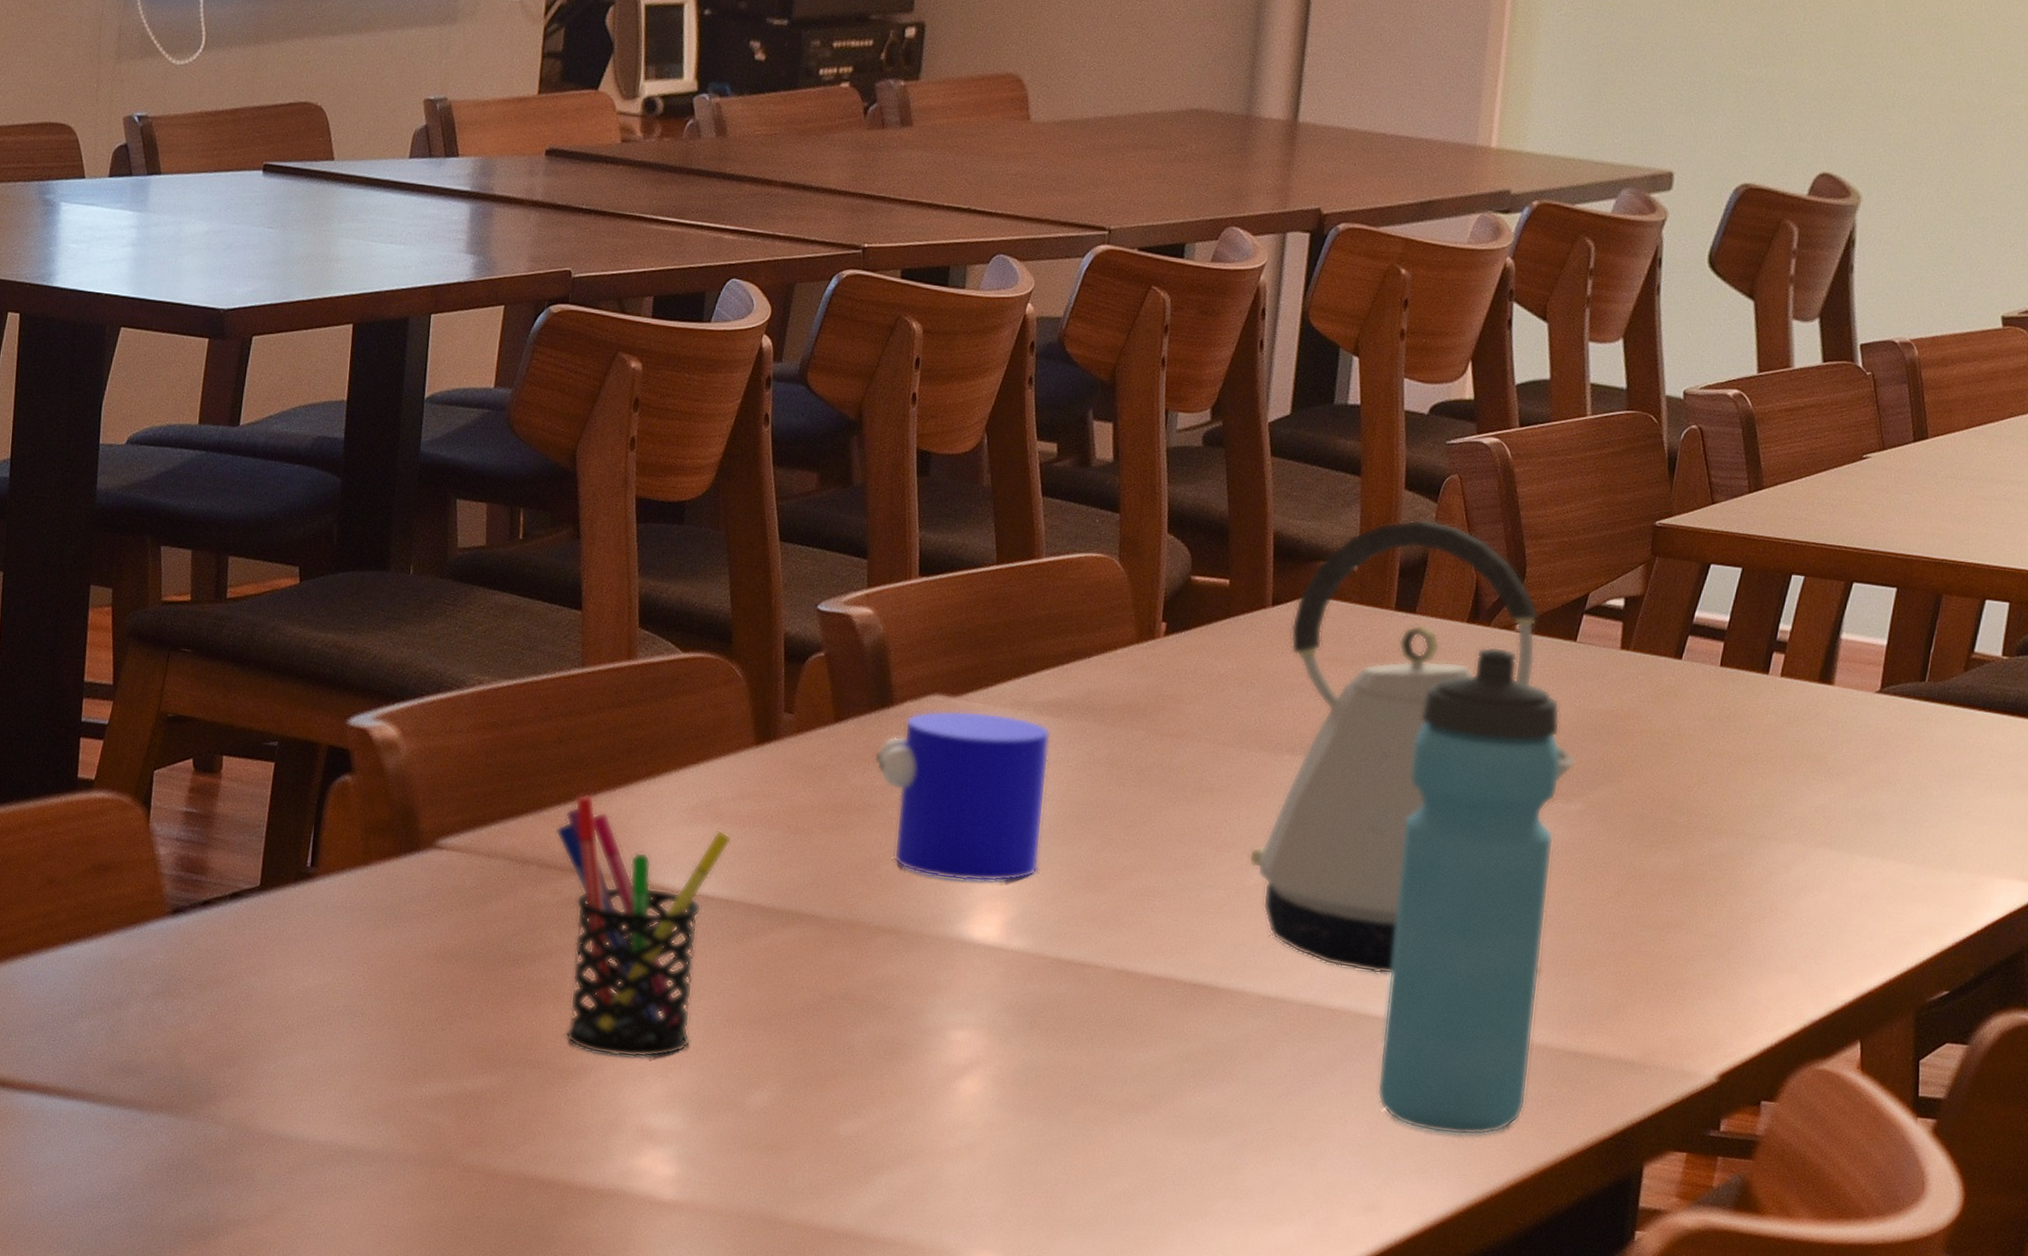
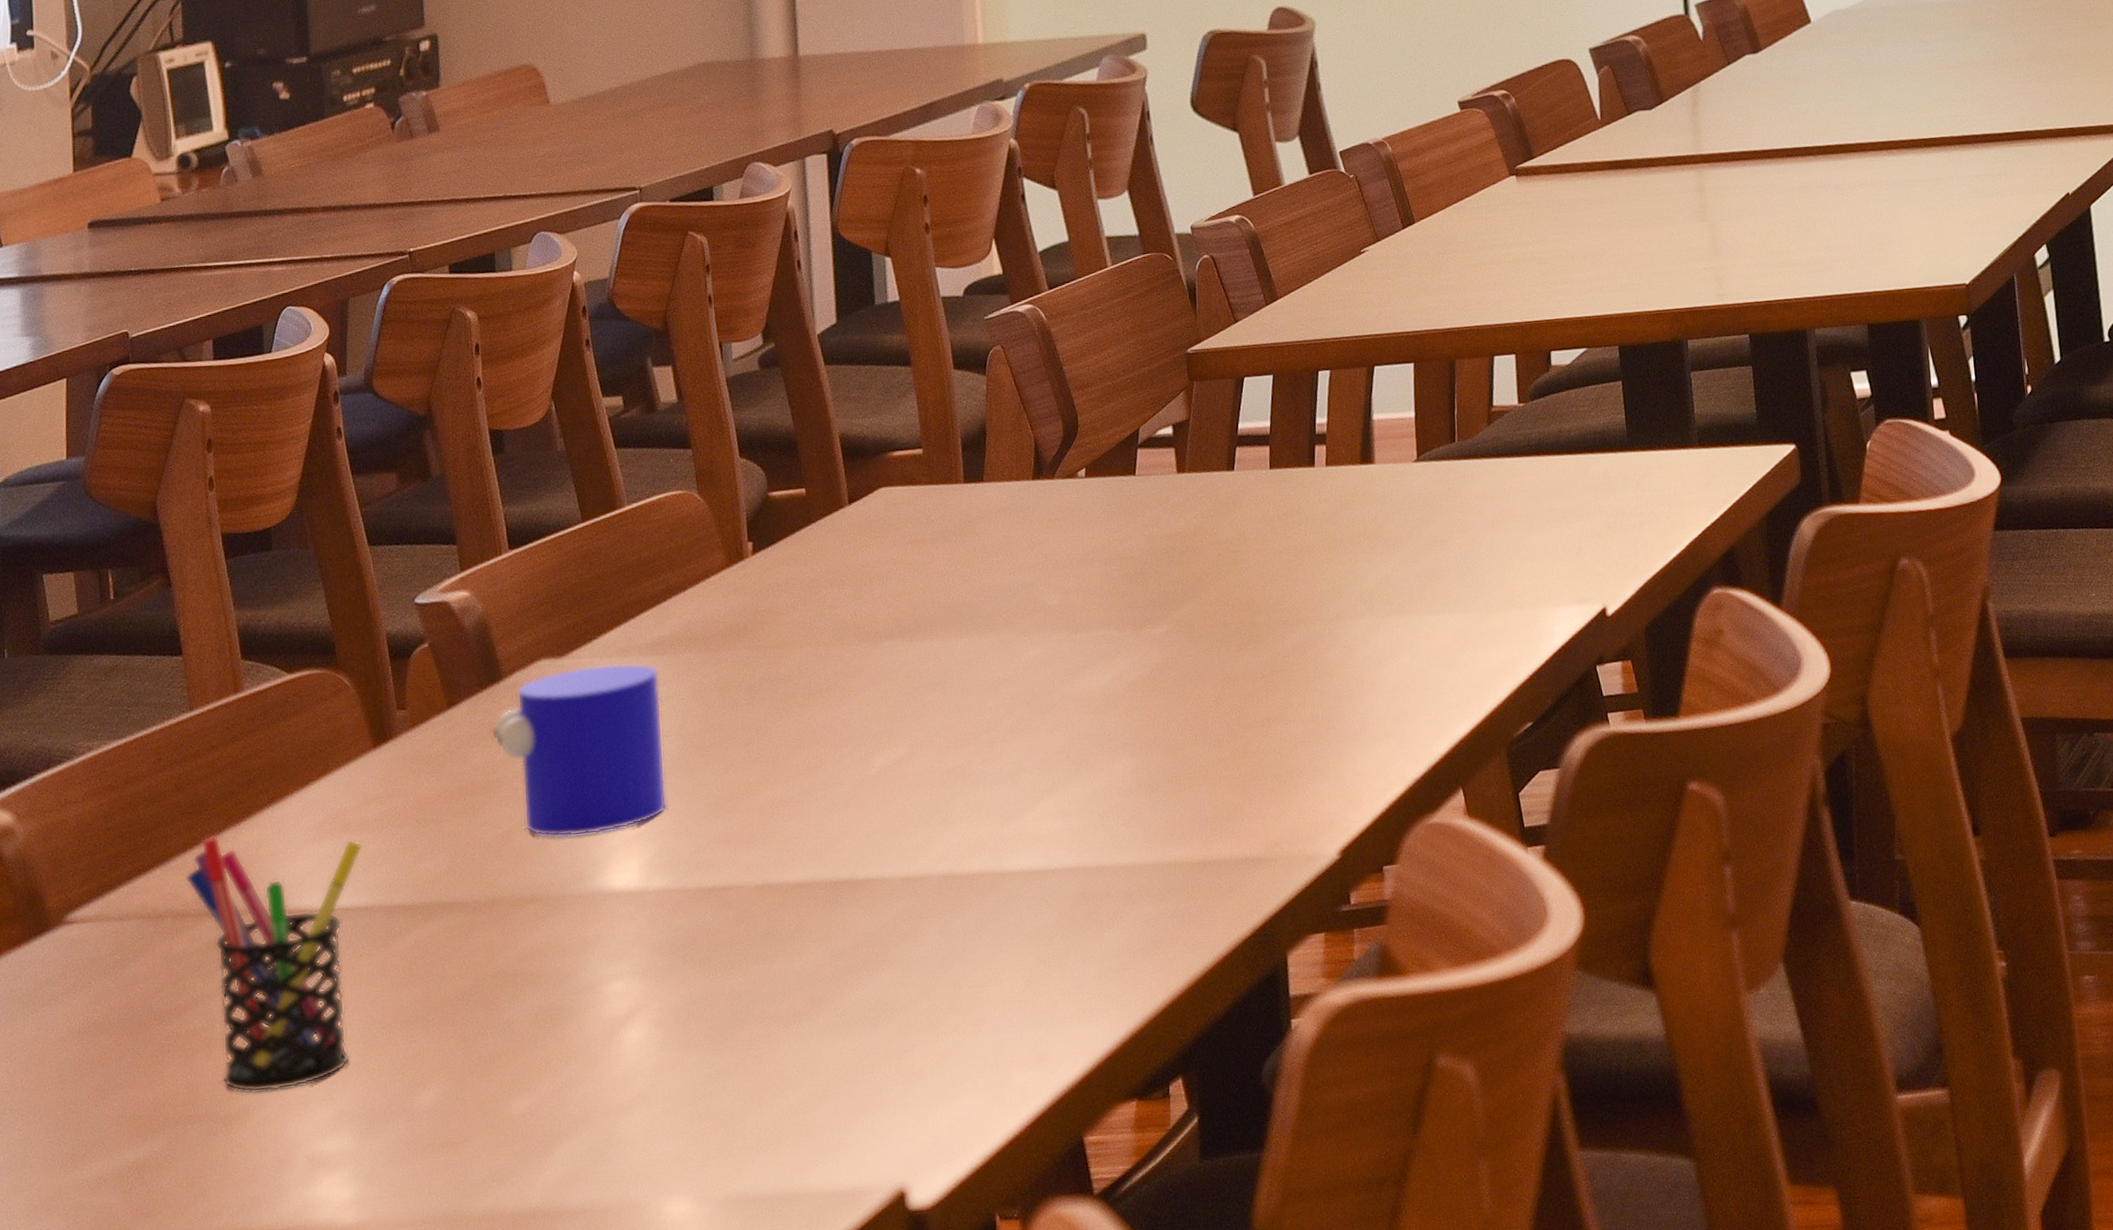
kettle: present [1248,518,1577,975] -> none [866,392,1156,833]
water bottle: present [1376,646,1560,1136] -> none [1003,495,1167,972]

